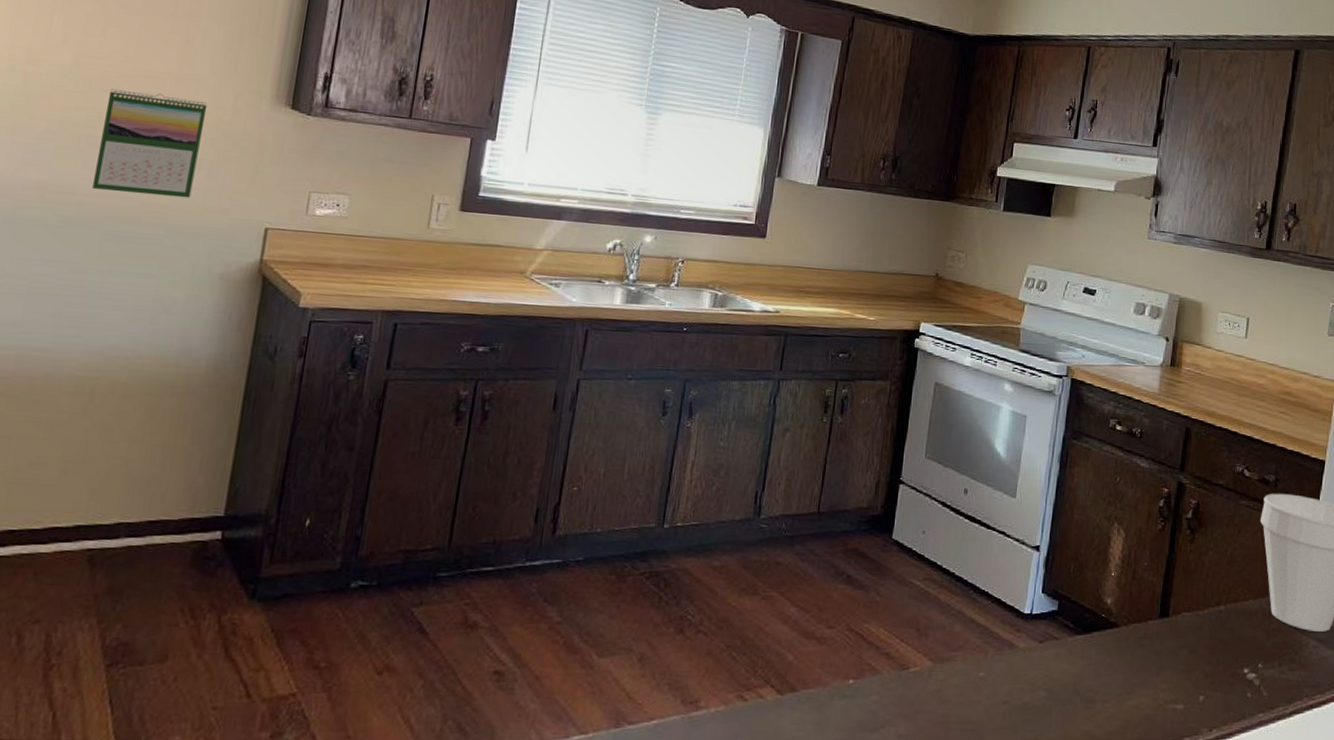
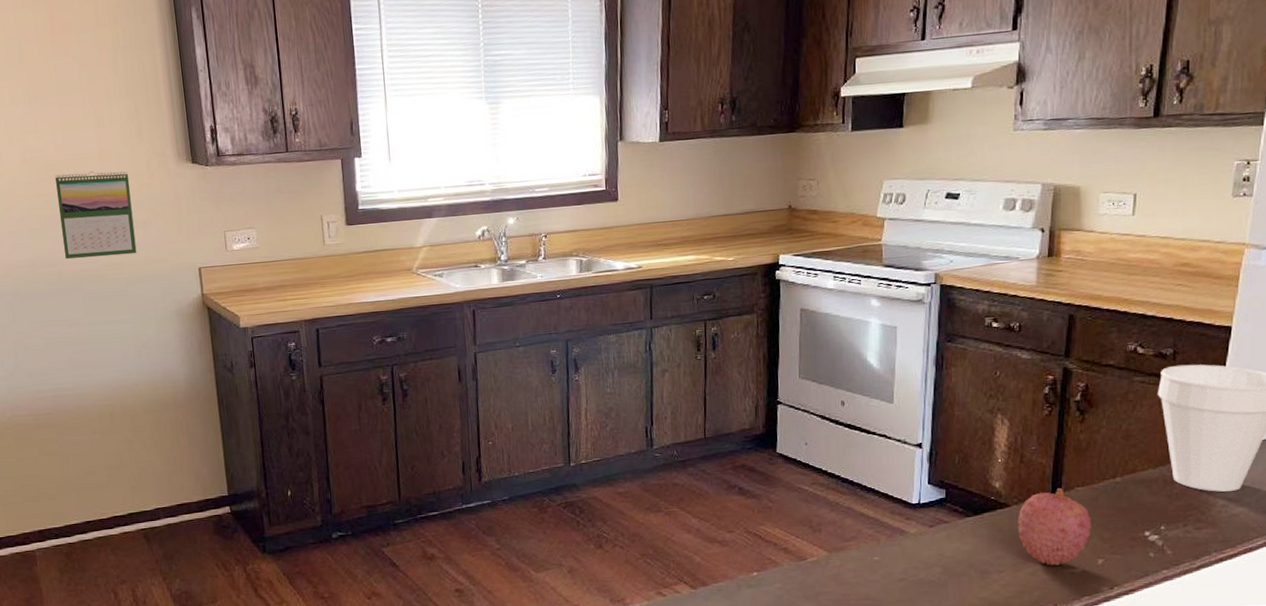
fruit: none [1125,612,1195,700] -> present [1017,488,1091,566]

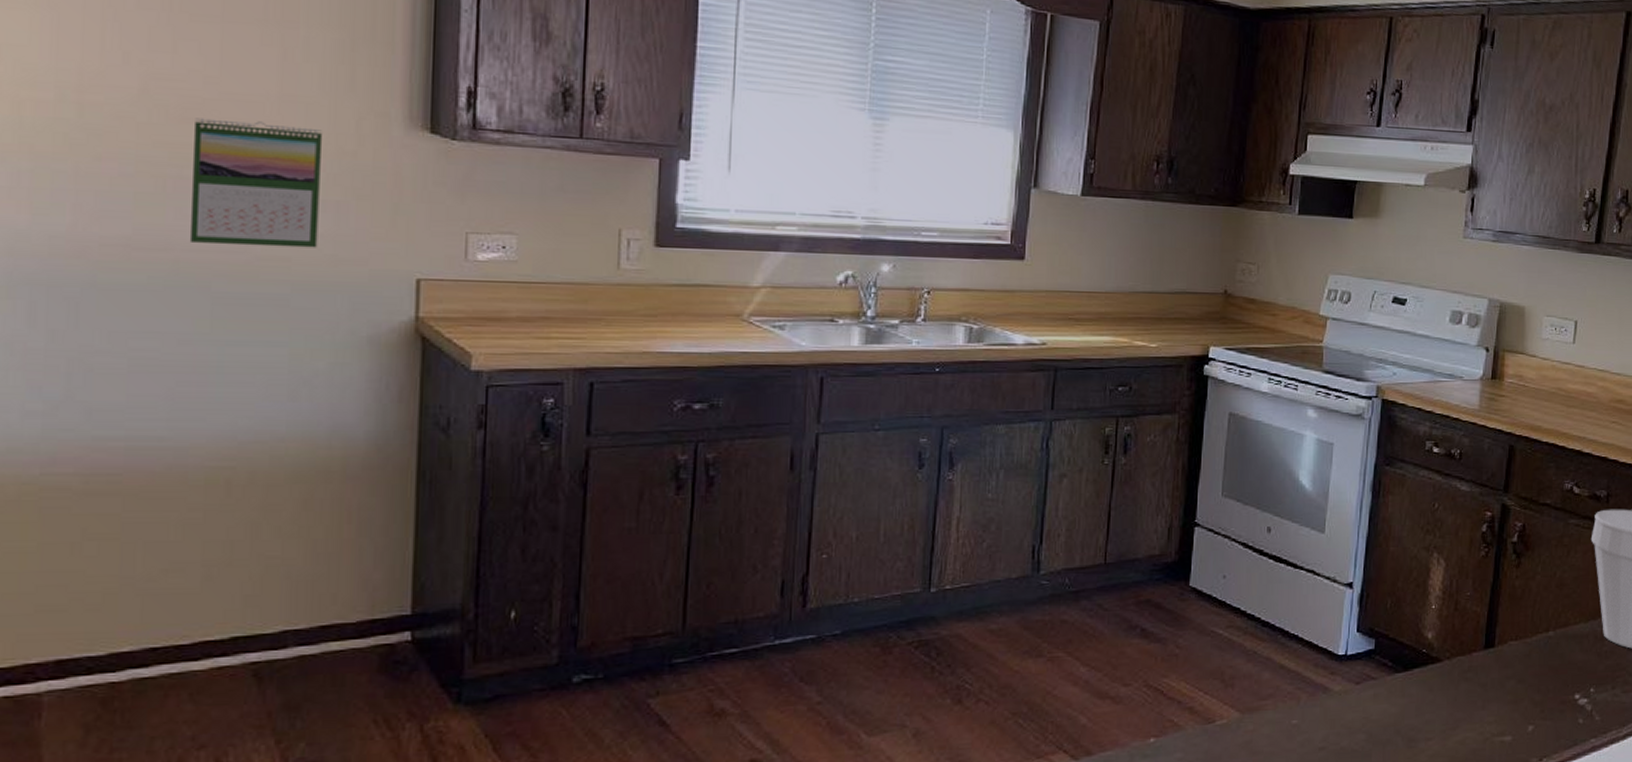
fruit: present [1017,488,1091,566] -> none [1448,642,1523,733]

